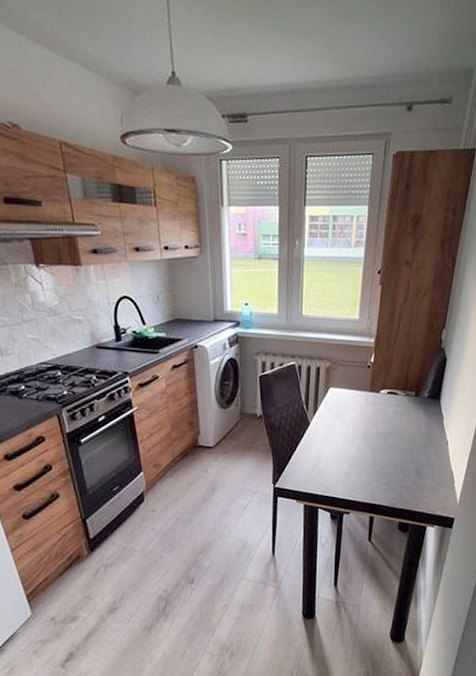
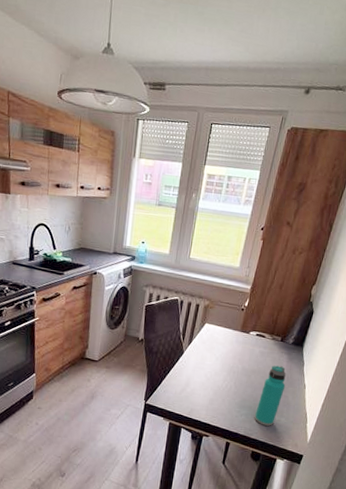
water bottle: none [396,424,427,492] -> present [254,365,286,426]

